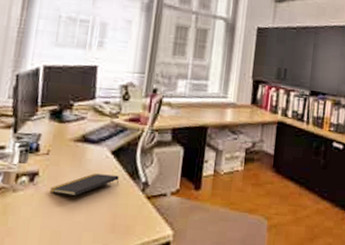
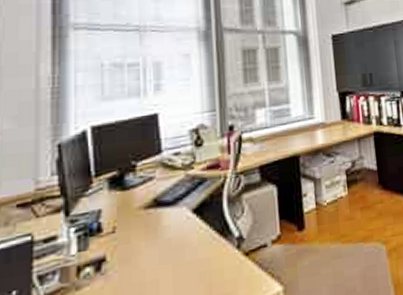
notepad: present [49,173,119,196] -> none [123,236,207,279]

